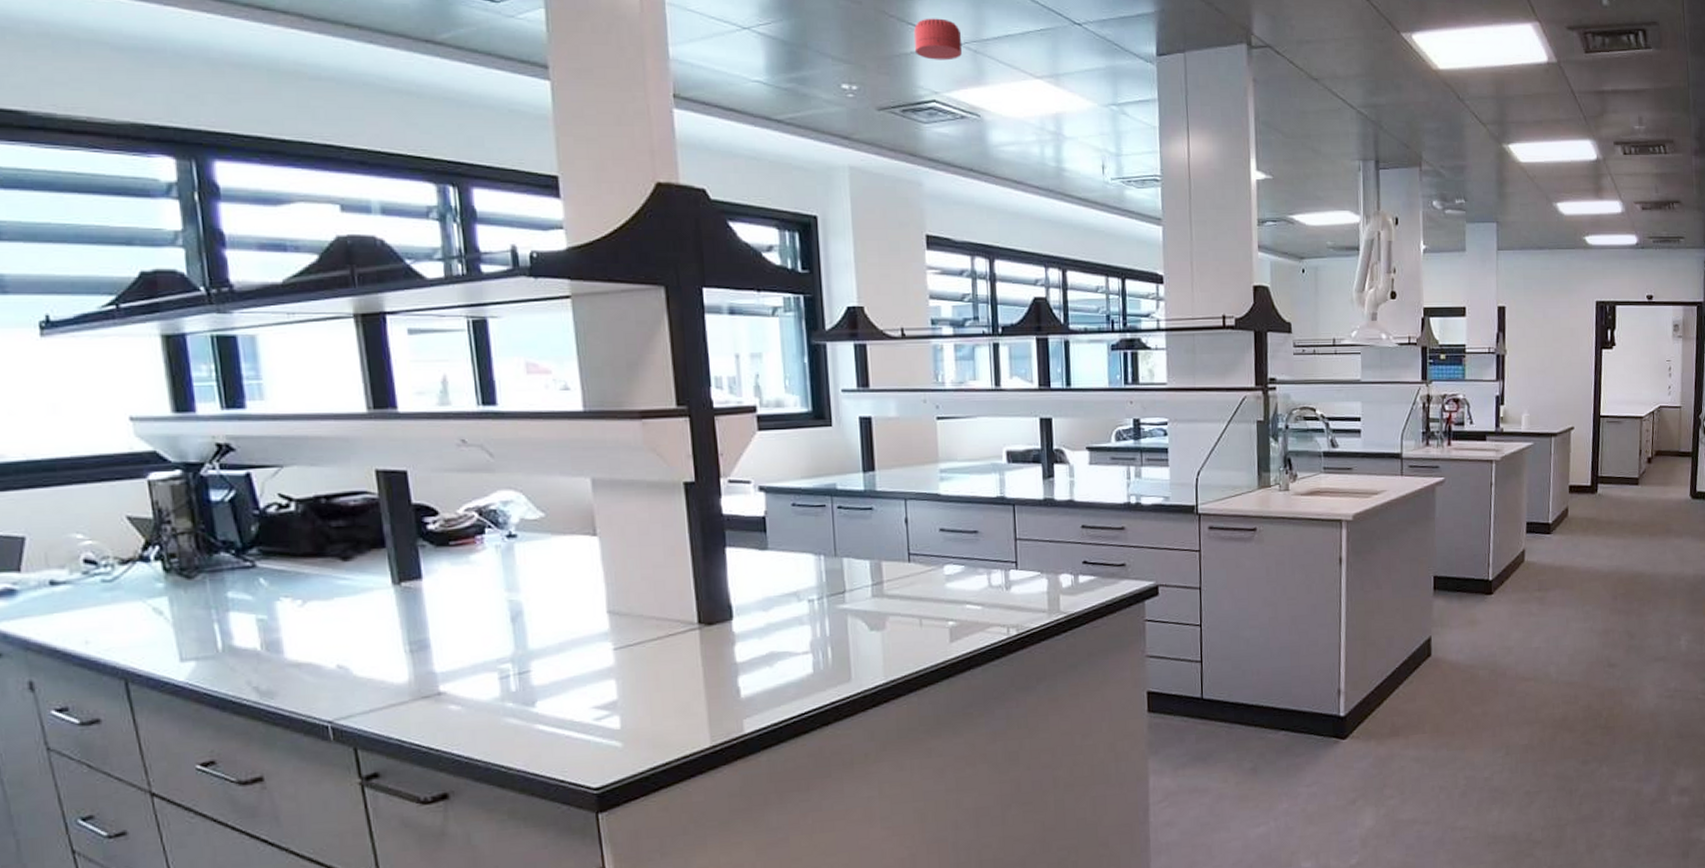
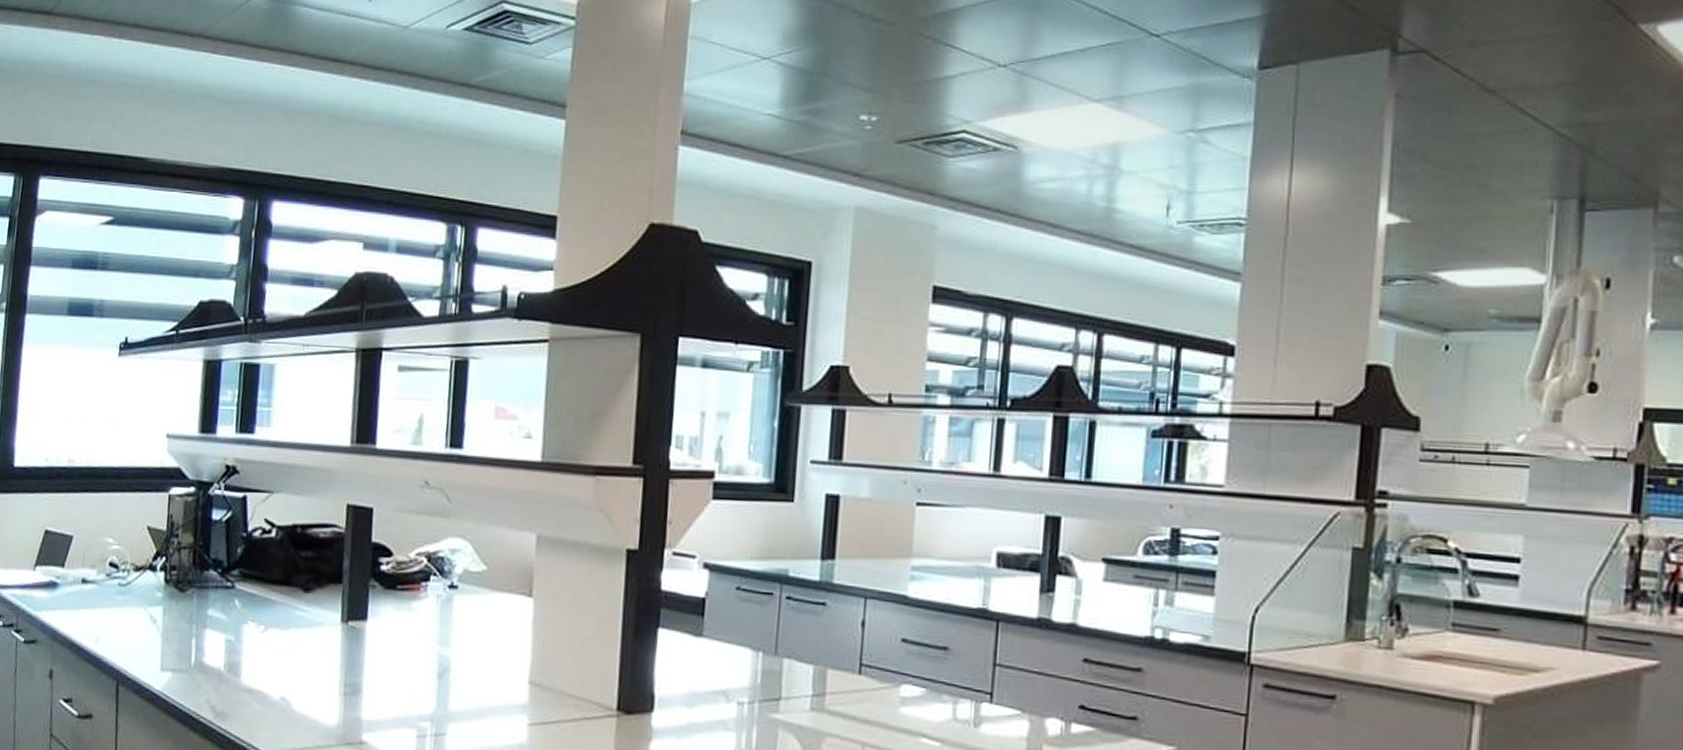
smoke detector: present [913,18,962,61] -> none [948,37,1008,85]

